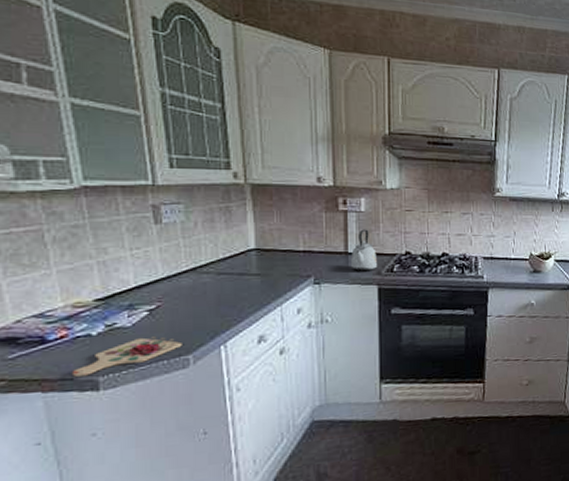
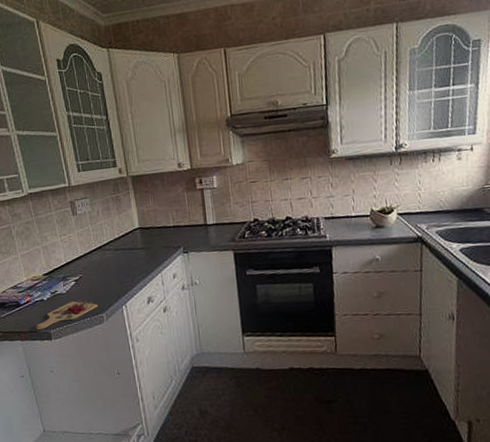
kettle: present [350,229,377,272] -> none [210,202,231,240]

